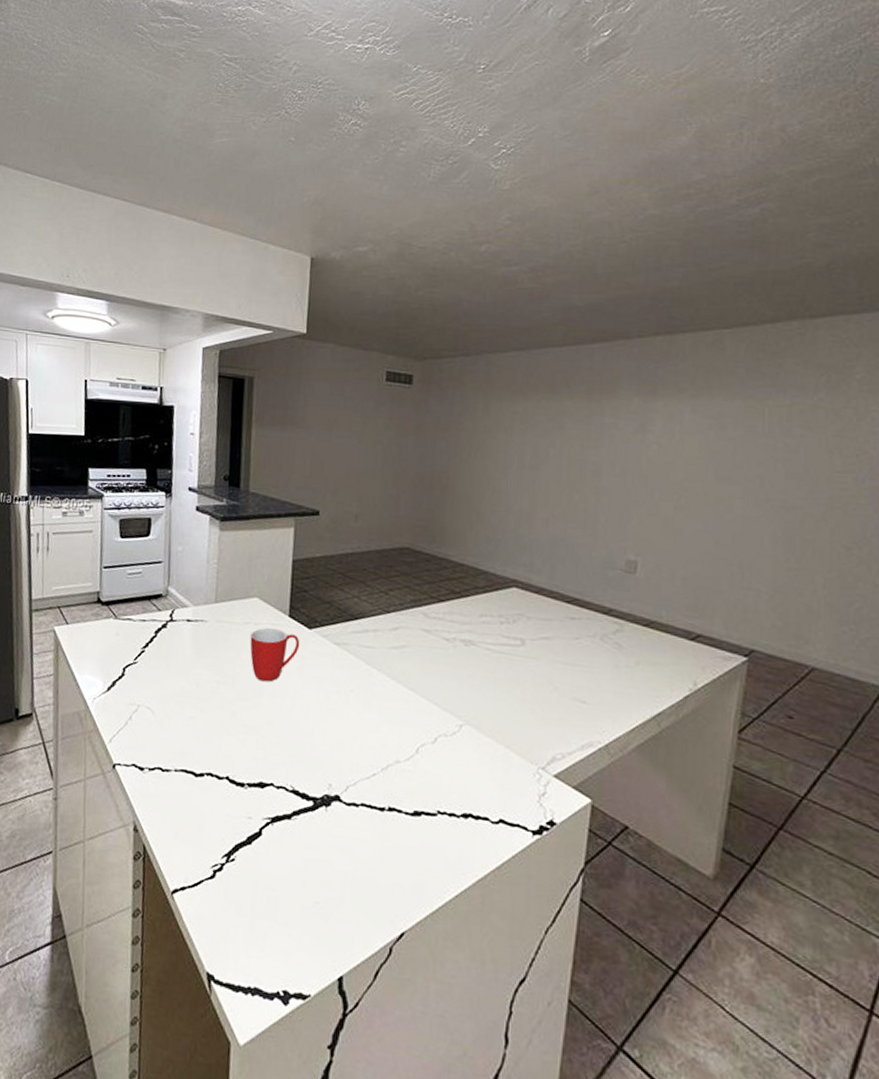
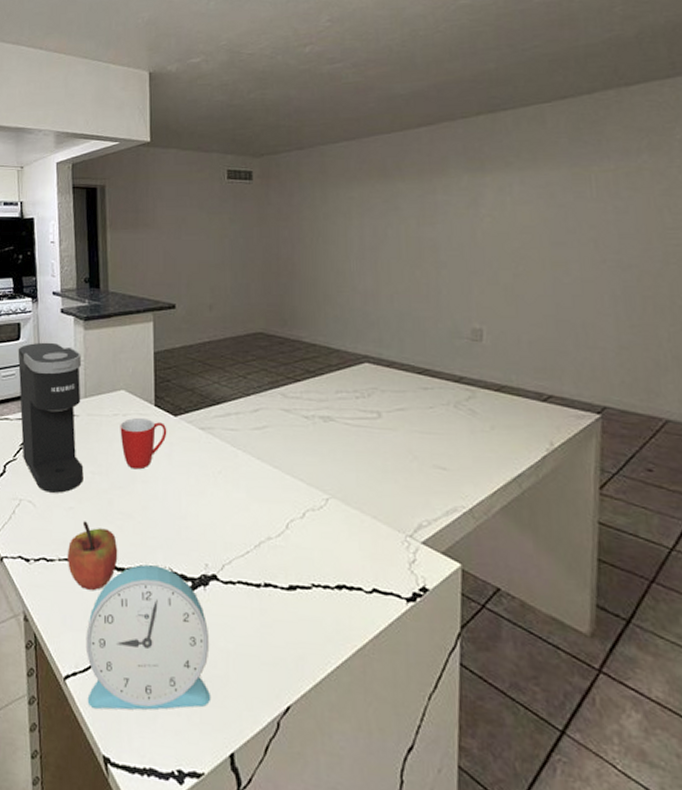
coffee maker: none [144,540,215,701] -> present [18,342,84,493]
apple: none [183,732,239,805] -> present [67,521,118,591]
alarm clock: none [194,781,327,930] -> present [85,565,211,710]

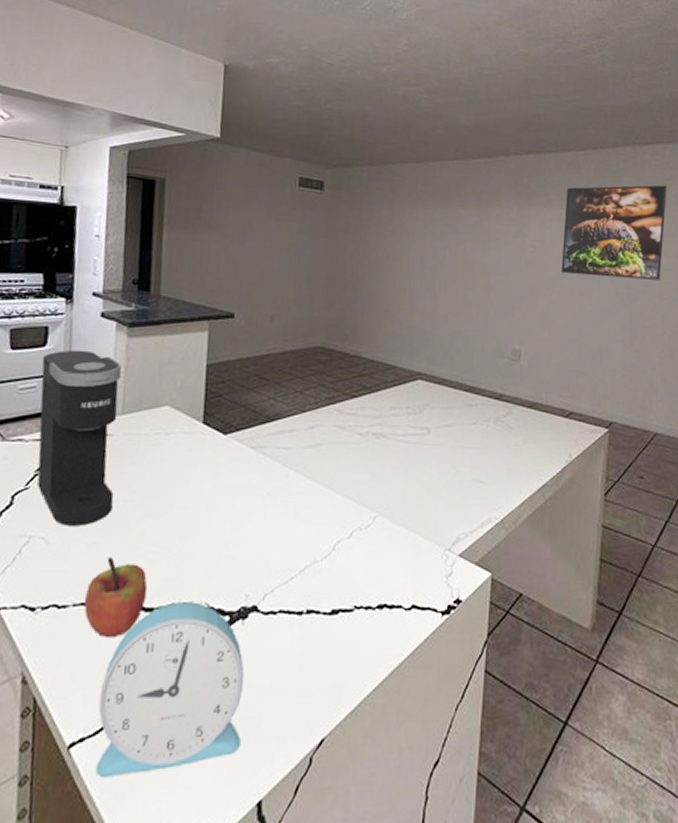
mug: present [120,417,167,470] -> none [160,436,215,495]
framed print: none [527,129,669,243] -> present [561,185,667,280]

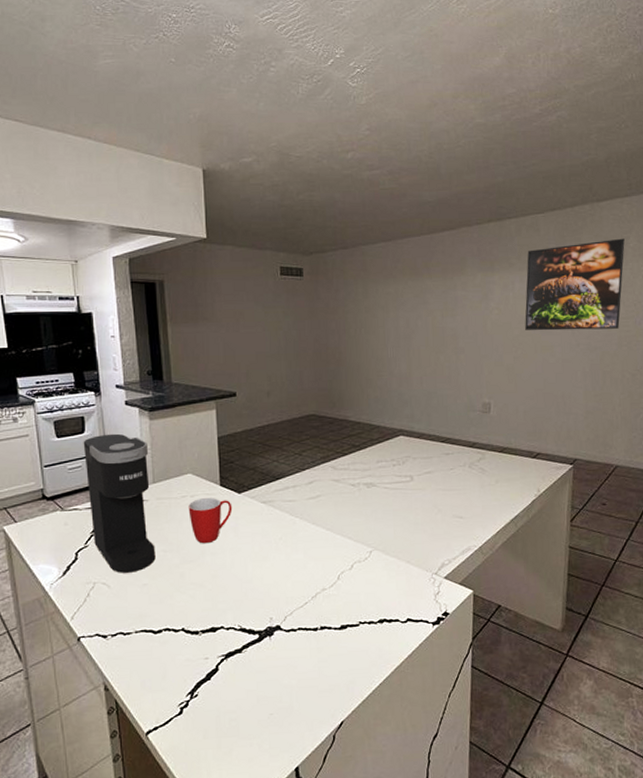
apple: present [83,557,148,639] -> none [143,595,191,655]
alarm clock: present [95,602,244,779] -> none [164,625,278,755]
mug: none [160,436,215,495] -> present [188,497,233,544]

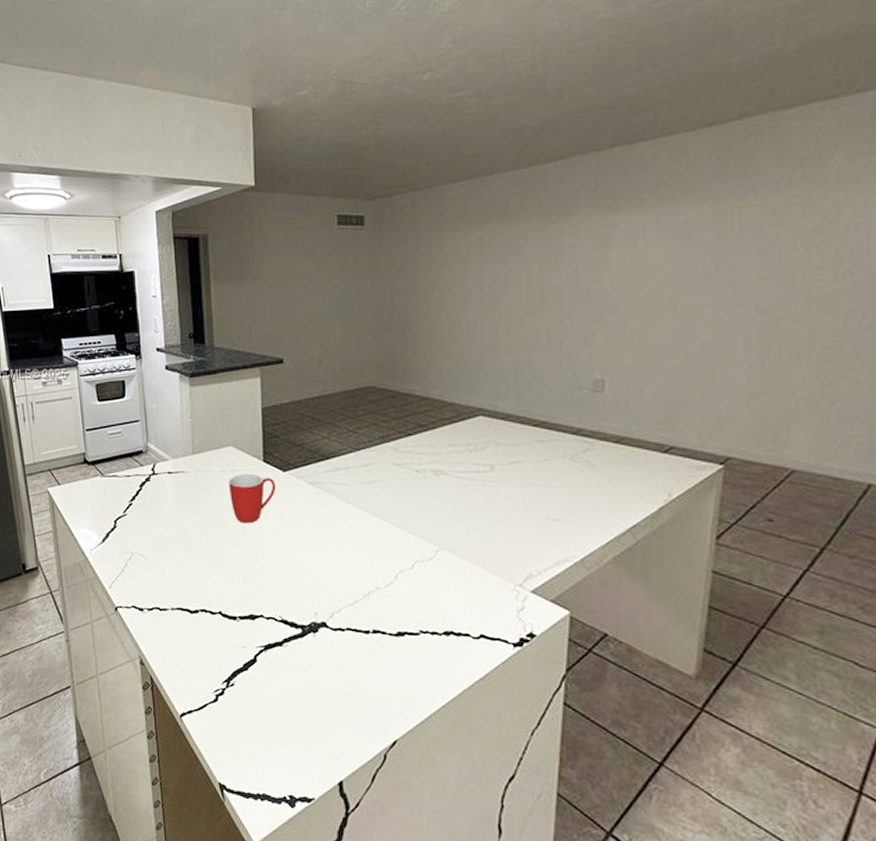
coffee maker: present [83,433,156,573] -> none [123,399,193,547]
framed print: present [525,238,625,331] -> none [660,157,825,287]

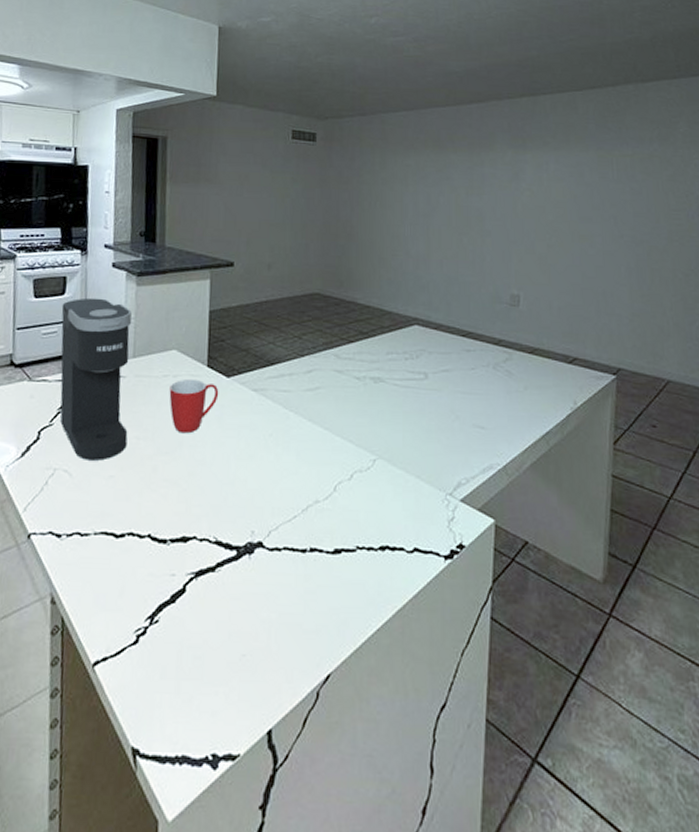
coffee maker: none [123,399,193,547] -> present [60,297,132,461]

